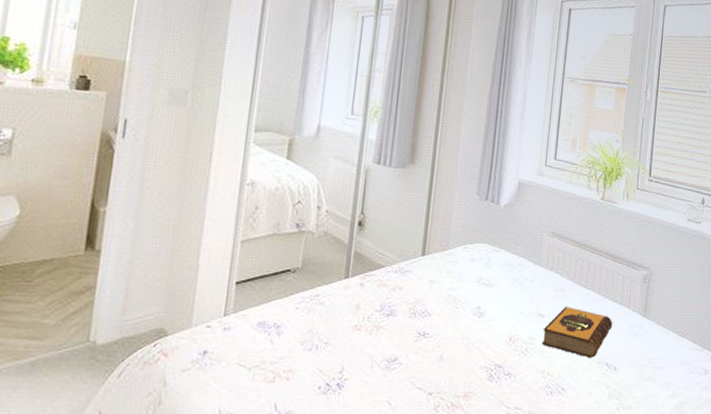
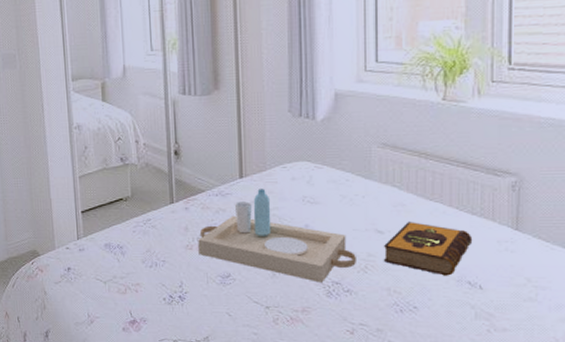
serving tray: none [367,268,519,366] -> present [198,189,356,283]

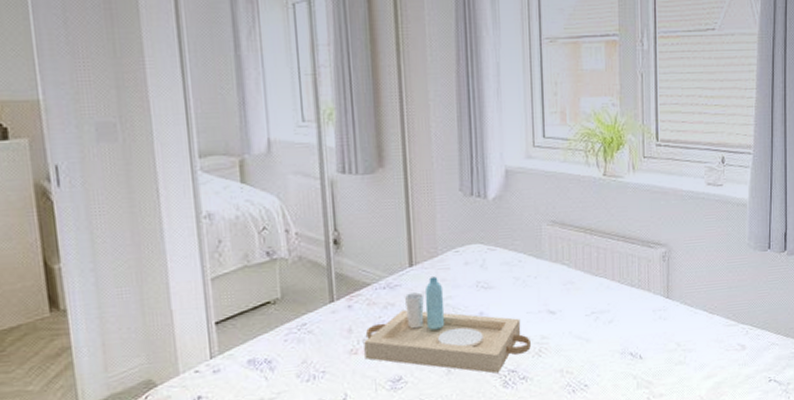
hardback book: present [383,222,473,276] -> none [555,299,633,350]

